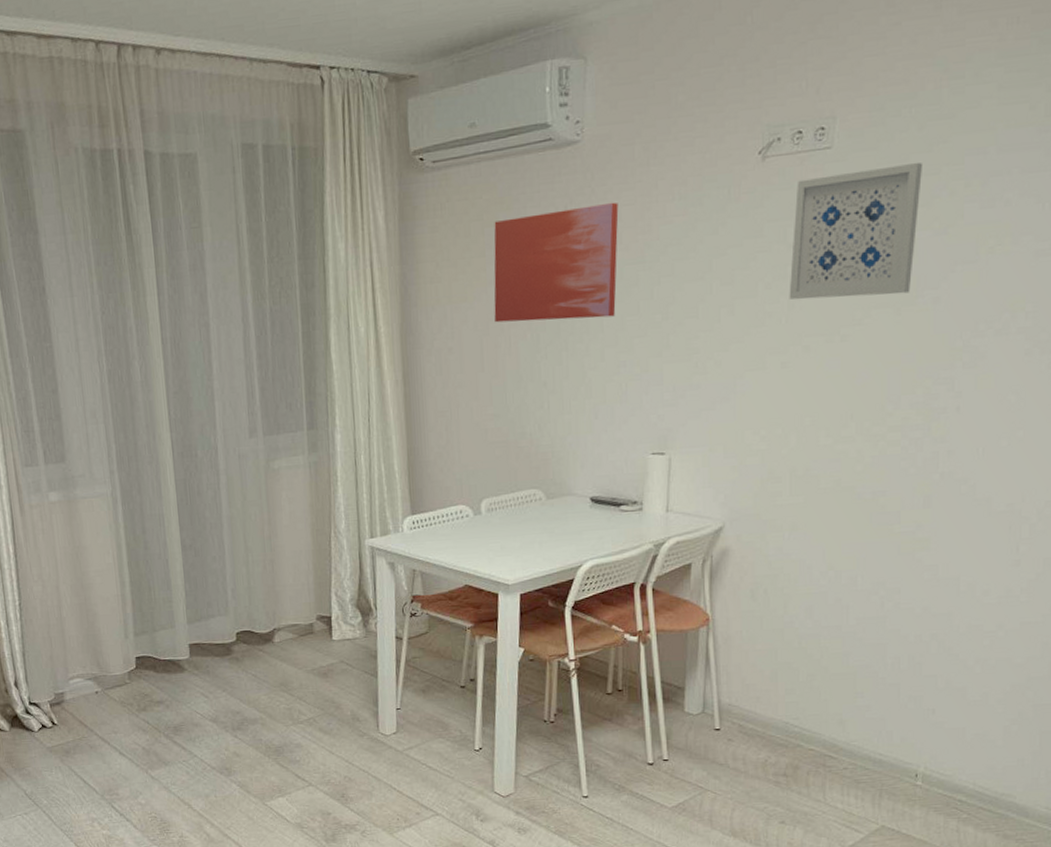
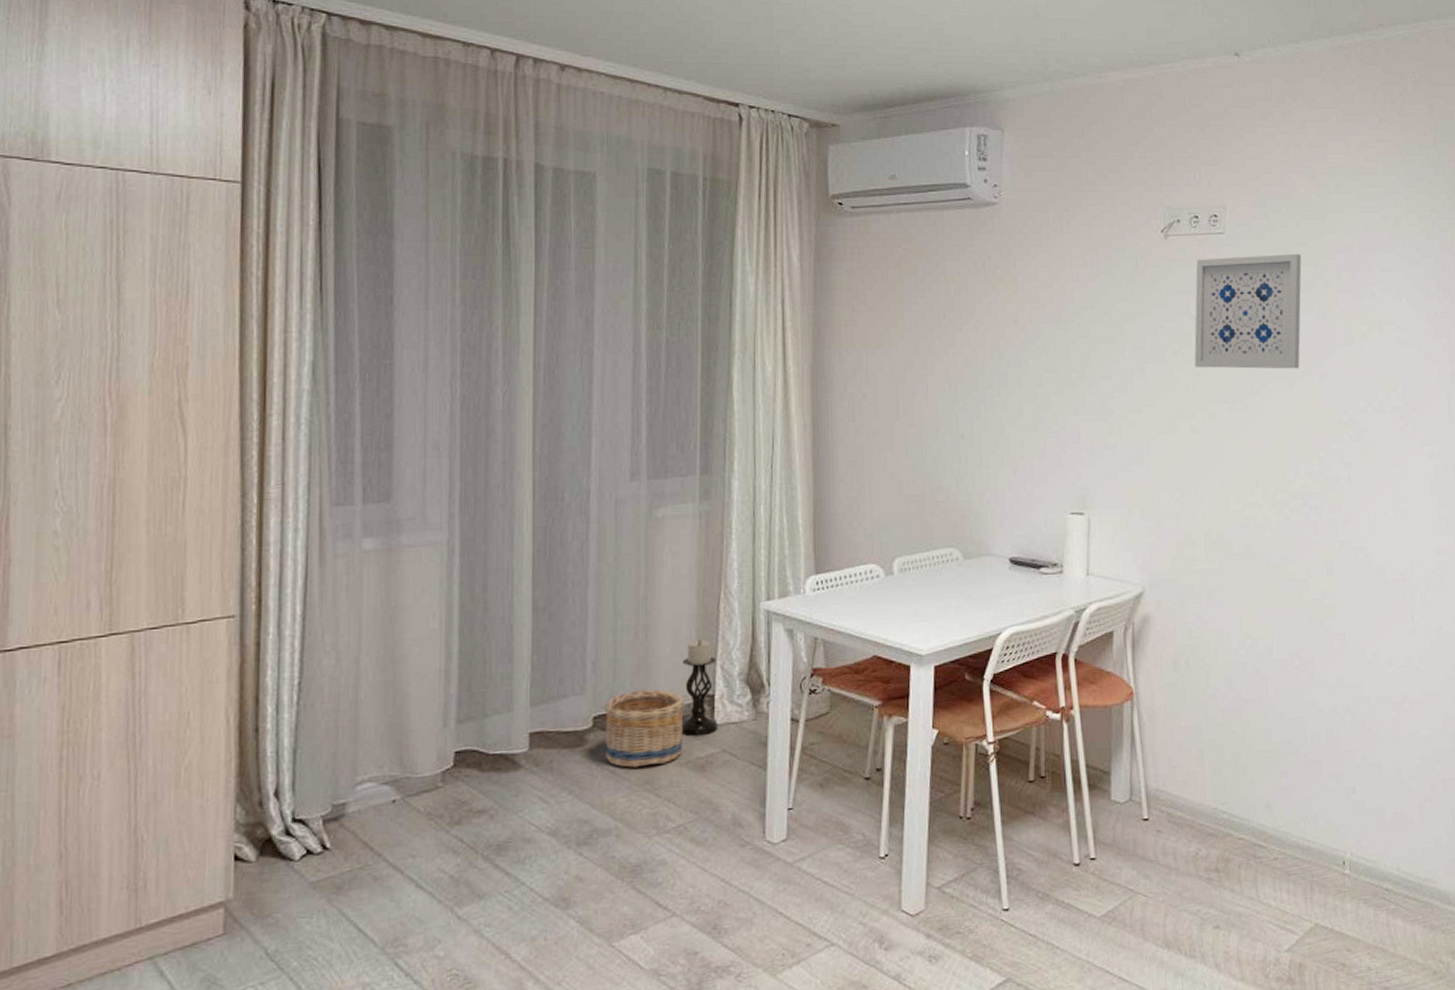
basket: none [244,611,309,673] -> present [605,689,684,768]
candle holder: none [303,571,336,650] -> present [681,640,718,737]
wall art: present [494,202,619,323] -> none [911,262,1035,373]

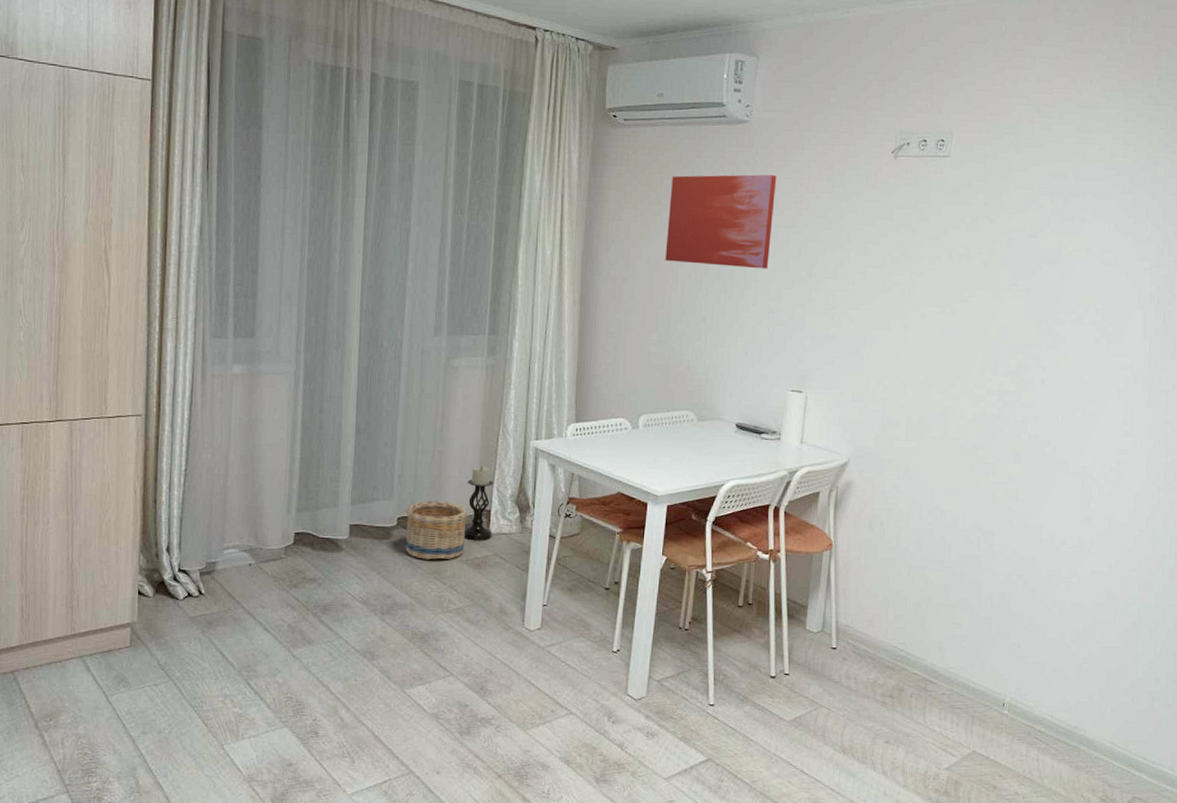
wall art: none [911,262,1035,373] -> present [665,174,777,269]
wall art: present [1194,253,1302,369] -> none [911,177,1019,281]

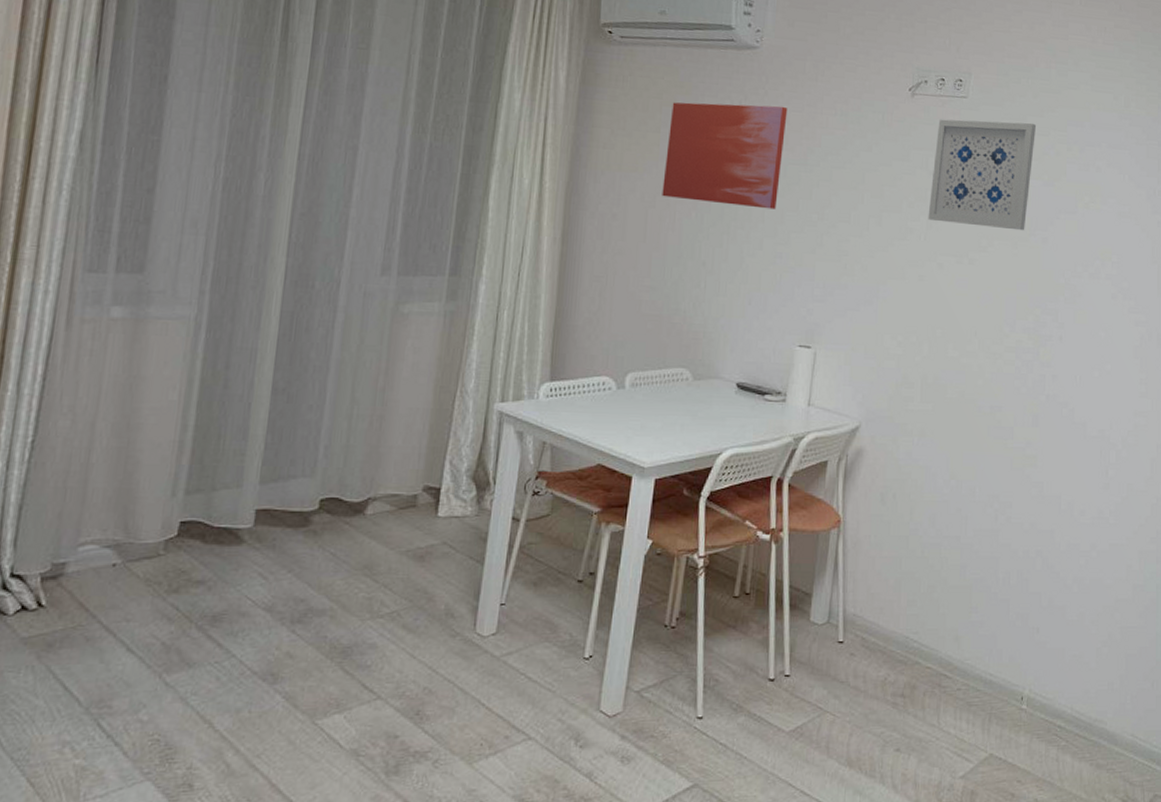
basket: present [405,501,467,560] -> none [327,478,411,552]
candle holder: present [463,466,493,541] -> none [404,434,446,527]
wall art: none [911,177,1019,281] -> present [928,119,1037,231]

